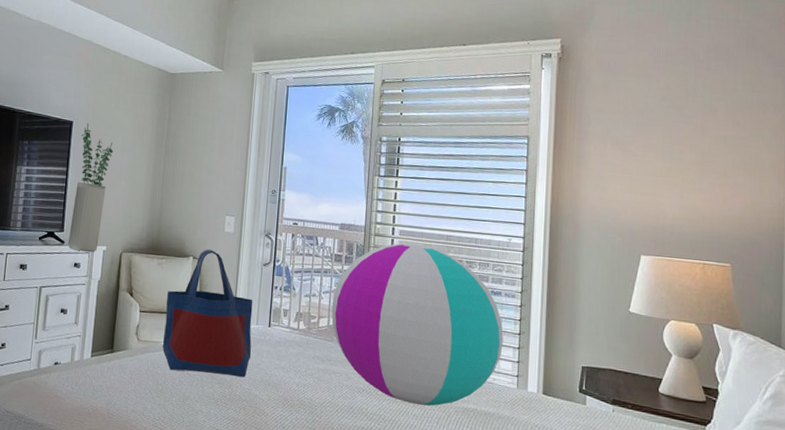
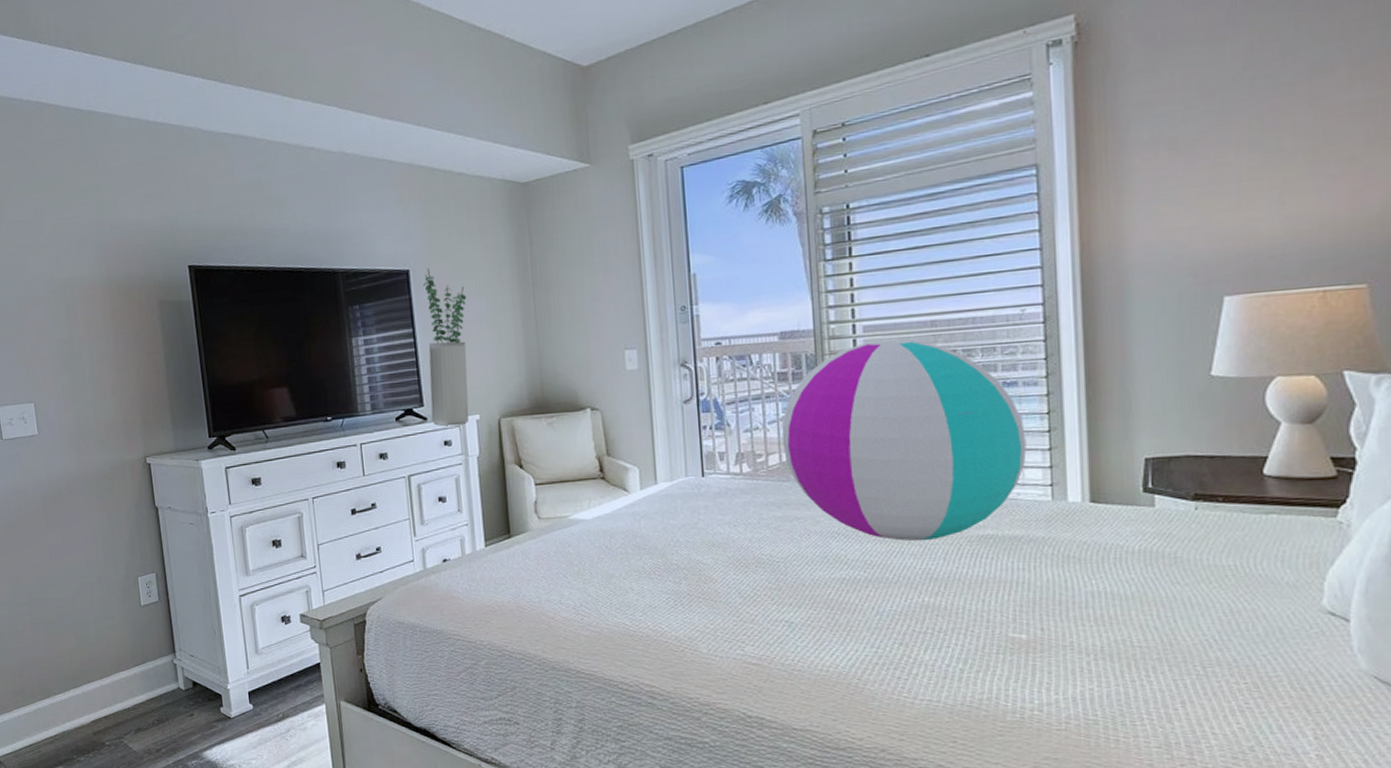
tote bag: present [162,249,253,378] -> none [565,395,685,547]

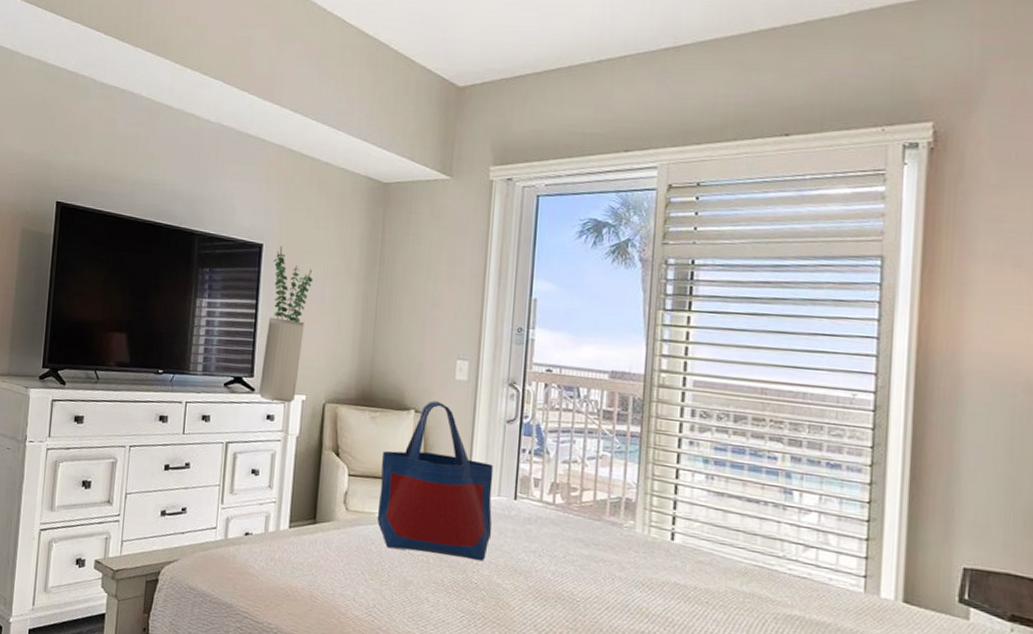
tote bag: none [565,395,685,547] -> present [377,401,494,562]
beach ball: present [781,339,1027,541] -> none [598,396,844,610]

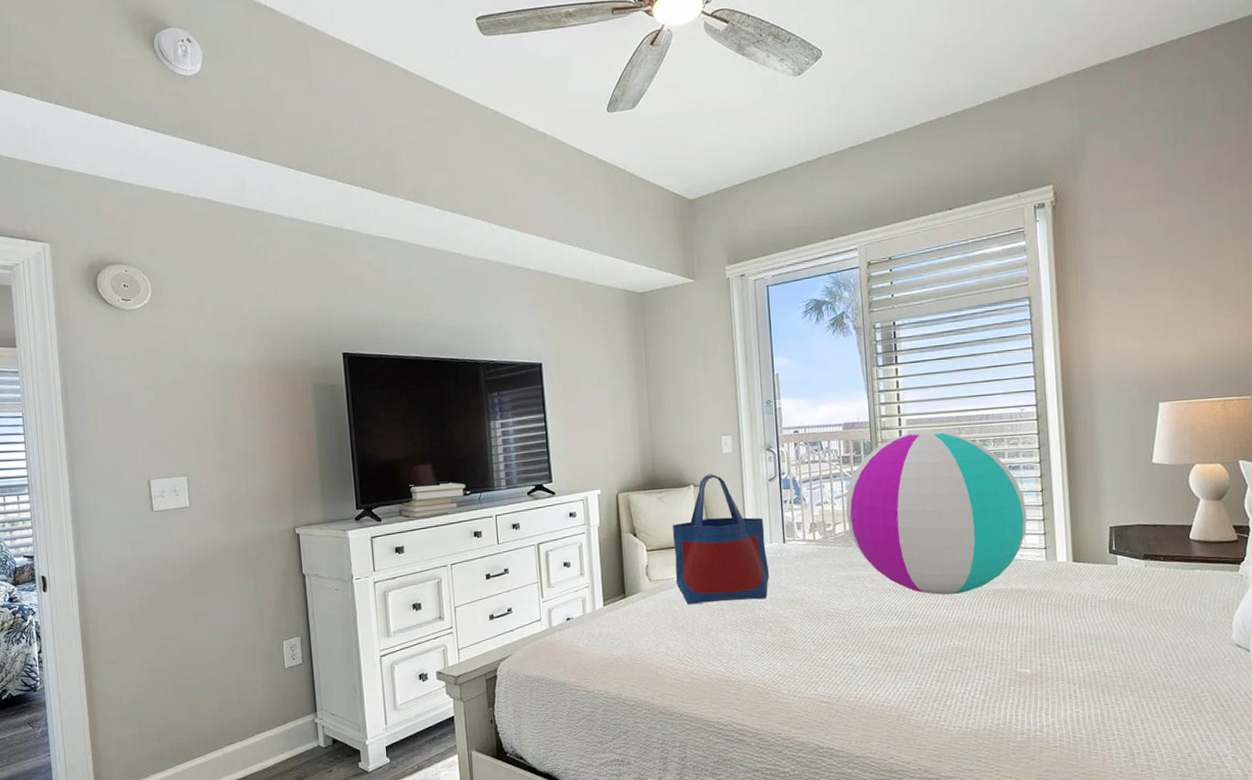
books: none [85,352,160,391] -> present [399,482,466,518]
vase: present [259,245,314,403] -> none [553,362,591,500]
beach ball: none [598,396,844,610] -> present [845,431,1027,595]

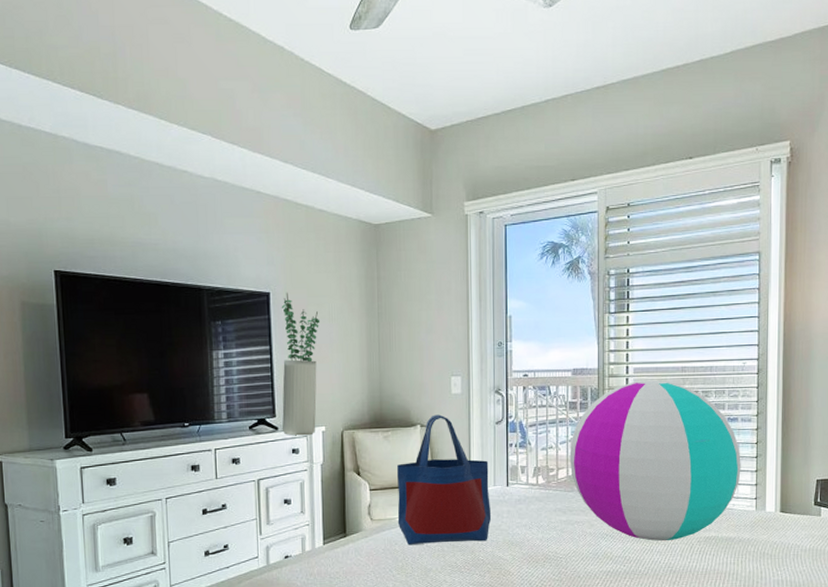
books: present [399,482,466,518] -> none [112,413,184,449]
vase: none [553,362,591,500] -> present [281,292,320,436]

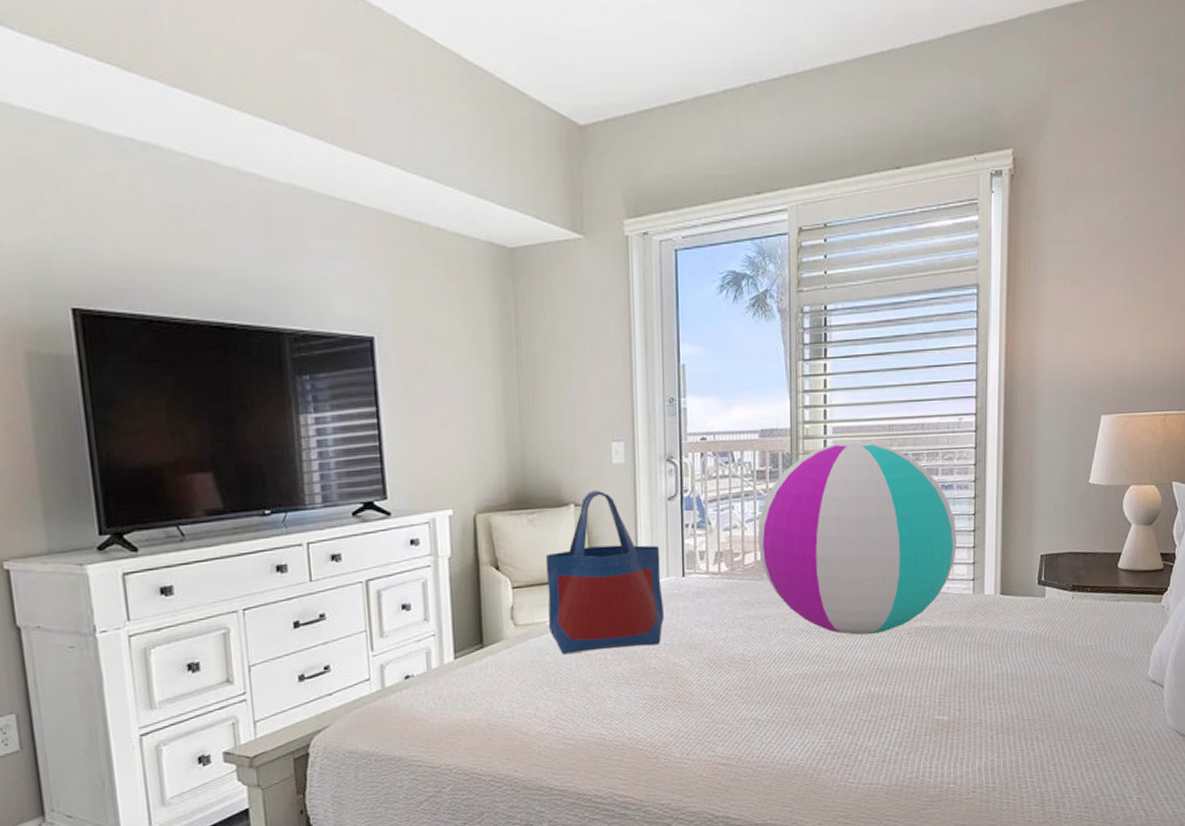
vase: present [281,292,320,436] -> none [389,336,442,523]

